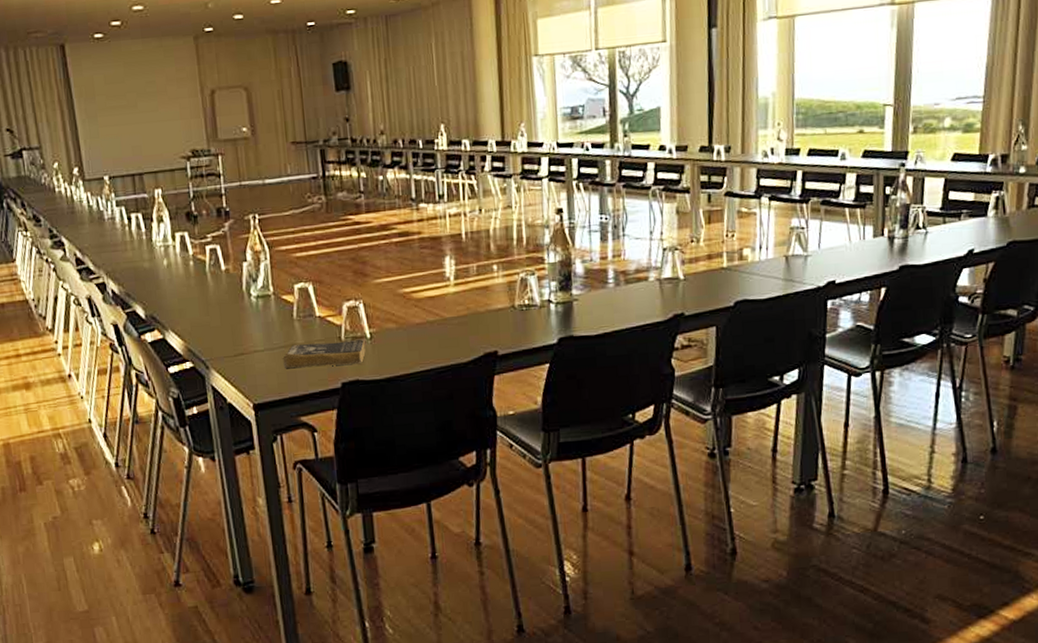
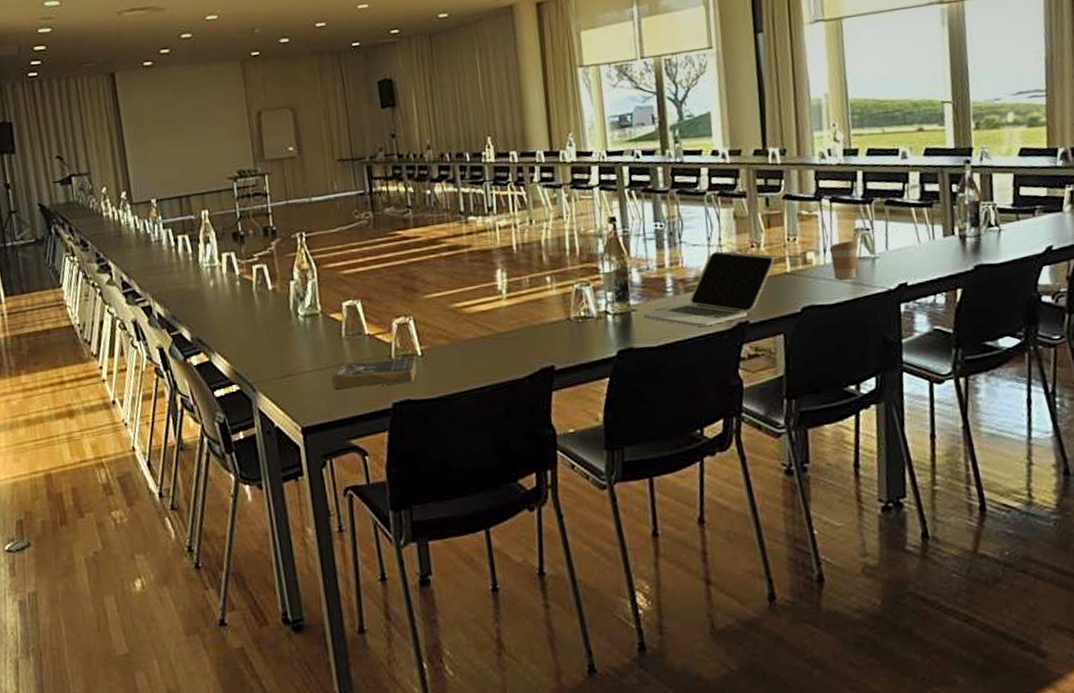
laptop: none [584,245,712,318] -> present [643,251,774,327]
coffee cup: none [765,238,792,276] -> present [829,240,858,280]

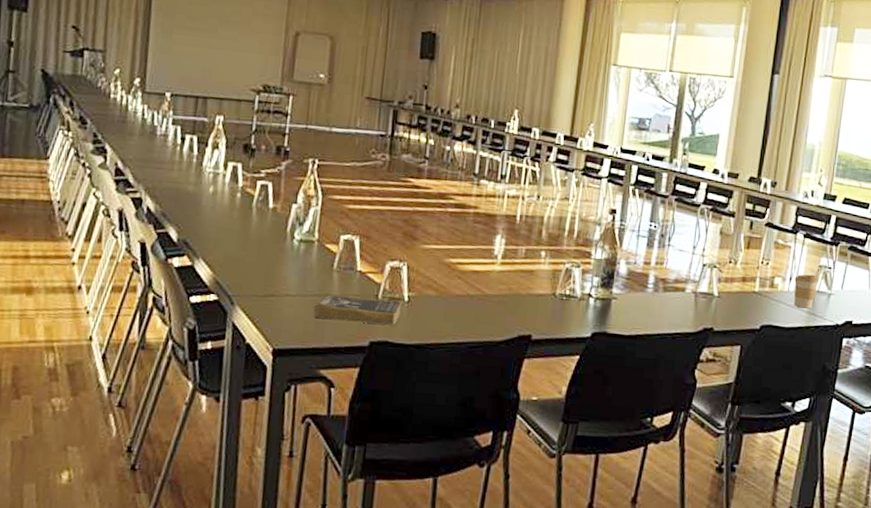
laptop: present [643,251,774,327] -> none [622,260,747,326]

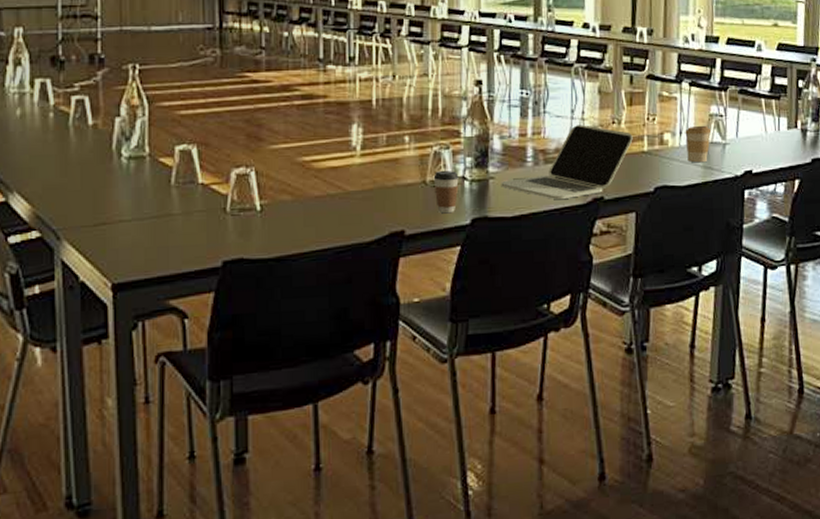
book: present [313,294,402,326] -> none [154,211,254,243]
coffee cup: none [562,286,585,326] -> present [433,171,459,214]
laptop: none [622,260,747,326] -> present [501,125,633,200]

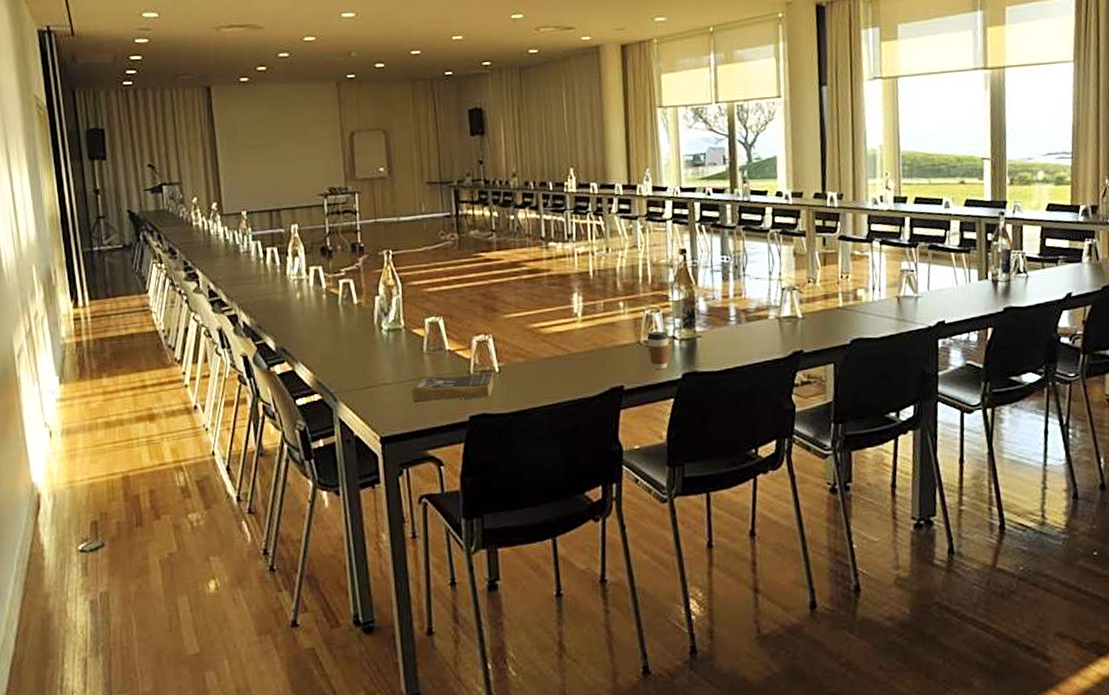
book: none [154,211,254,243] -> present [411,372,494,402]
laptop: present [501,125,633,200] -> none [707,285,828,355]
coffee cup: present [685,125,711,163] -> none [877,280,903,316]

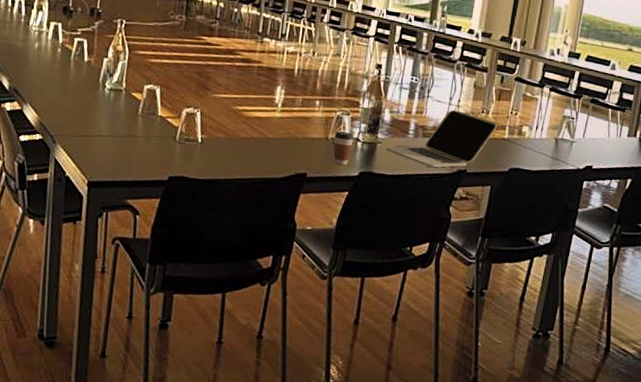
book: present [411,372,494,402] -> none [121,136,196,163]
laptop: none [707,285,828,355] -> present [386,110,497,168]

